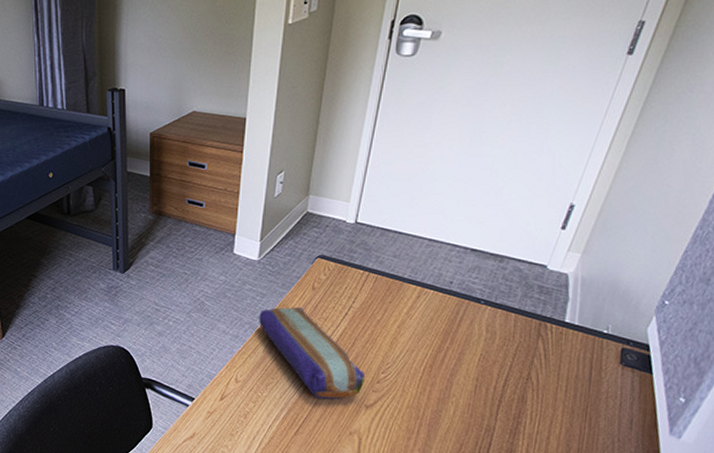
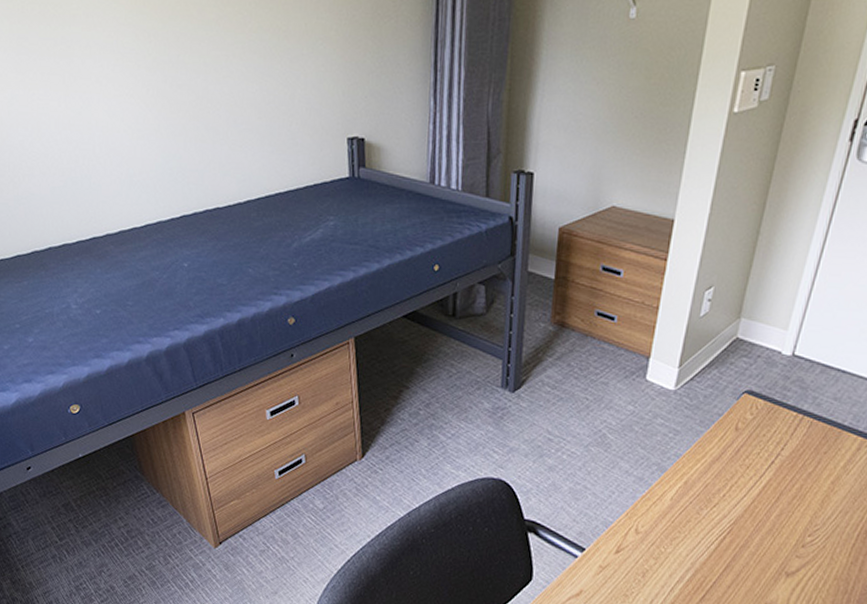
pencil case: present [259,307,364,400] -> none [669,449,788,563]

